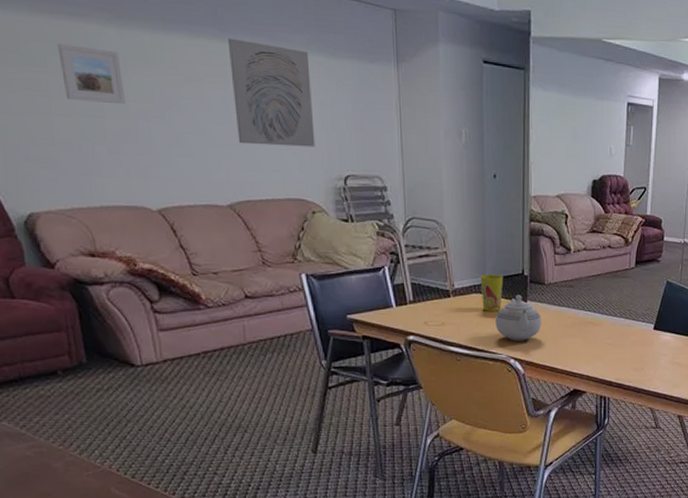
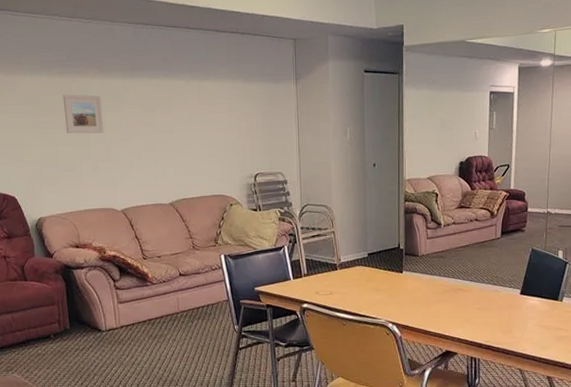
wall art: present [227,38,315,147] -> none [173,76,233,155]
cup: present [480,274,504,311] -> none [362,249,382,281]
teapot: present [495,295,541,341] -> none [375,266,416,307]

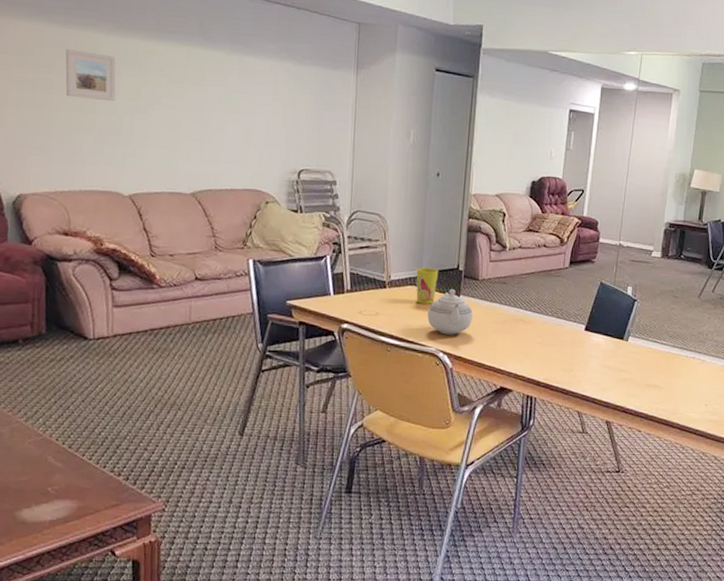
cup: none [362,249,382,281] -> present [416,267,439,304]
teapot: none [375,266,416,307] -> present [427,289,473,335]

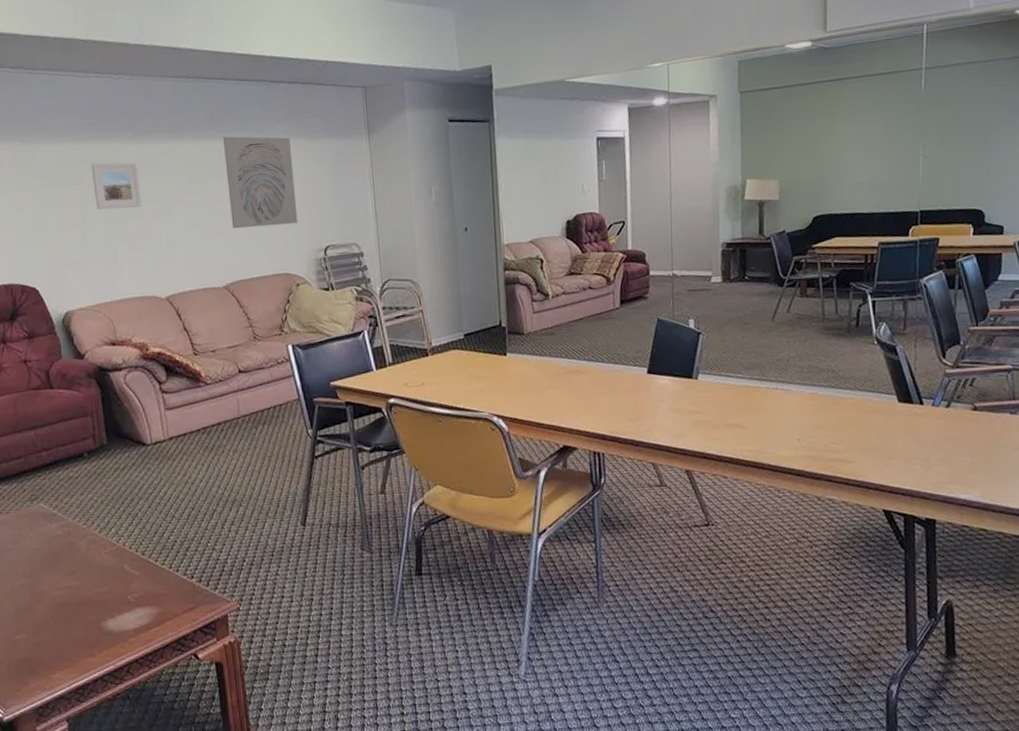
wall art: none [207,46,279,143] -> present [222,136,298,229]
cup: present [416,267,439,304] -> none [457,328,481,367]
teapot: present [427,289,473,335] -> none [475,347,523,397]

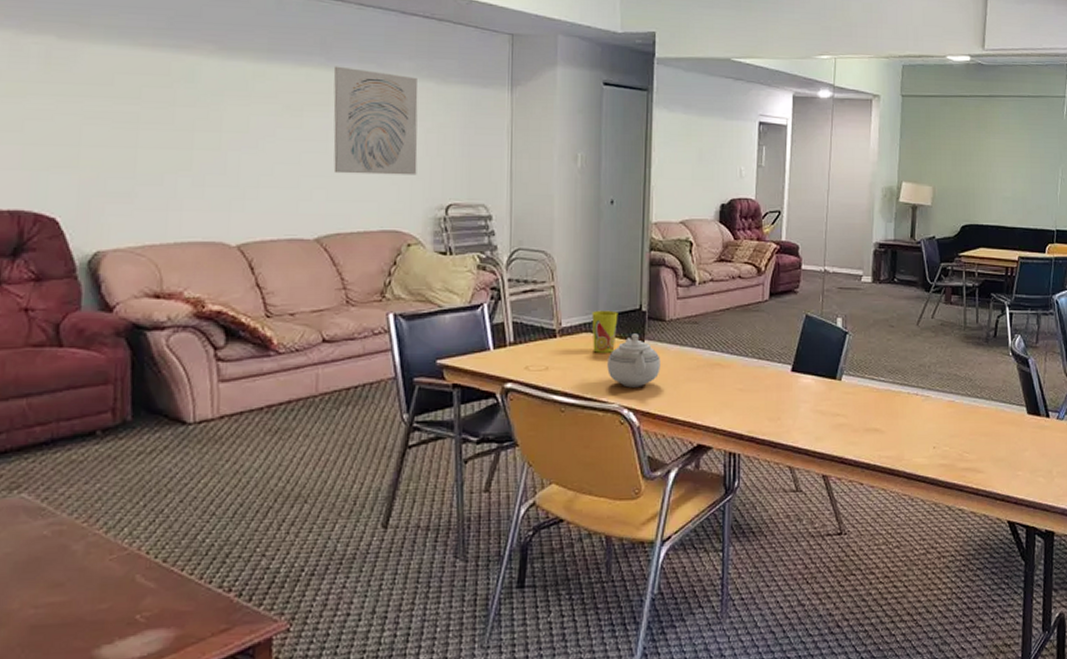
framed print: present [91,162,142,210] -> none [154,76,219,136]
cup: none [457,328,481,367] -> present [592,310,618,353]
teapot: none [475,347,523,397] -> present [607,333,660,388]

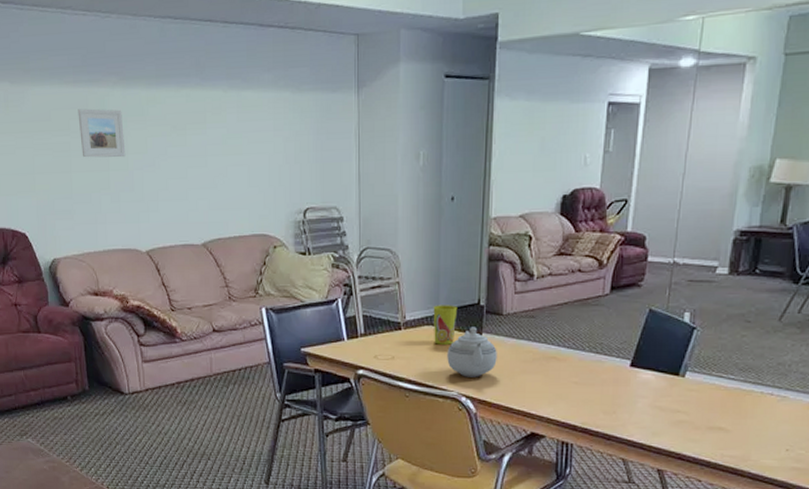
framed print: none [154,76,219,136] -> present [78,108,126,158]
wall art: present [333,66,418,175] -> none [207,84,279,185]

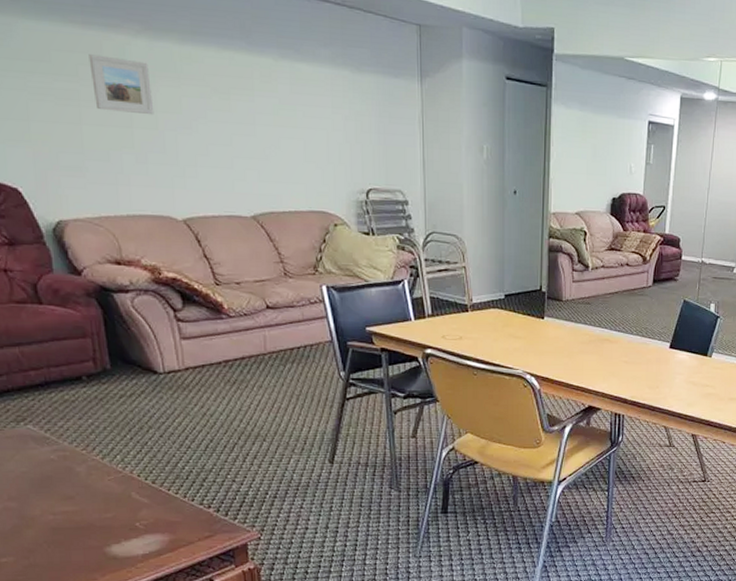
cup: present [433,305,458,345] -> none [498,289,521,327]
teapot: present [447,327,497,377] -> none [512,311,558,357]

